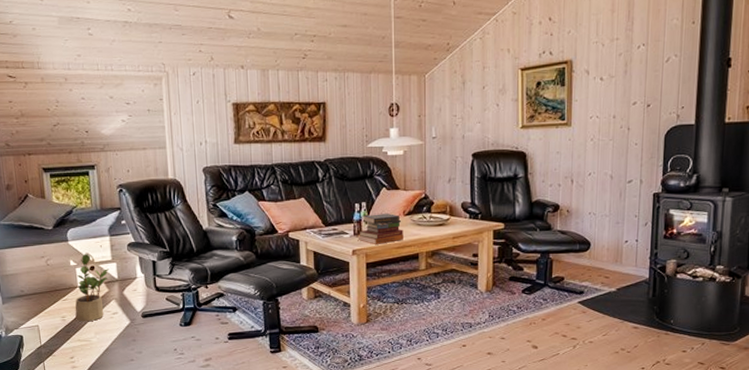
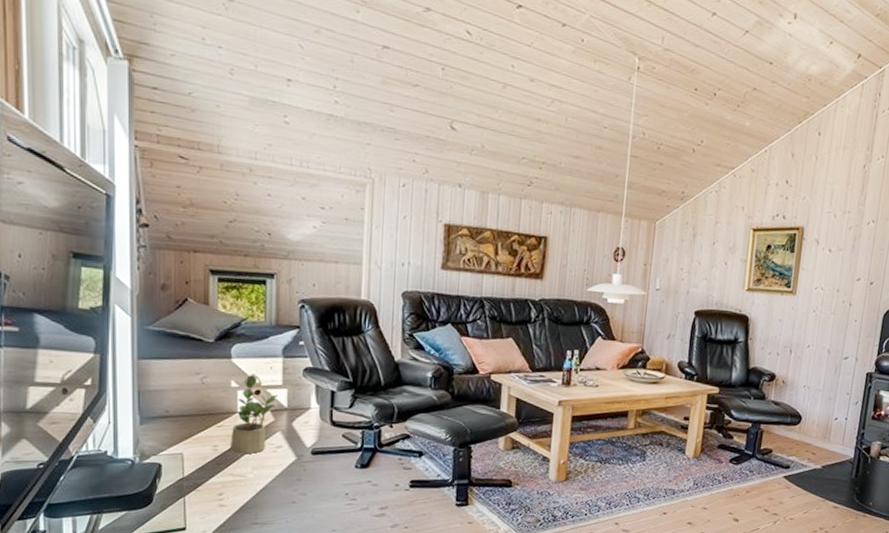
books: present [357,213,403,244] -> none [565,364,615,397]

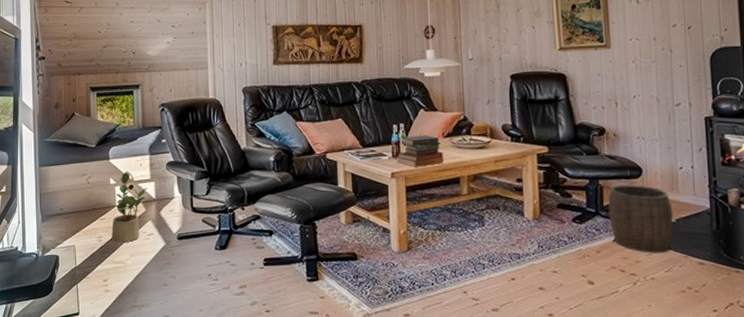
books: none [565,364,615,397] -> present [396,135,444,167]
woven basket: none [763,430,822,496] -> present [608,185,674,253]

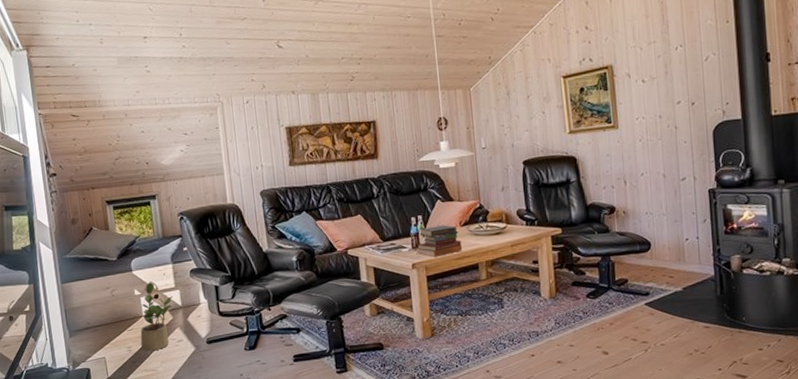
woven basket: present [608,185,674,253] -> none [619,258,682,322]

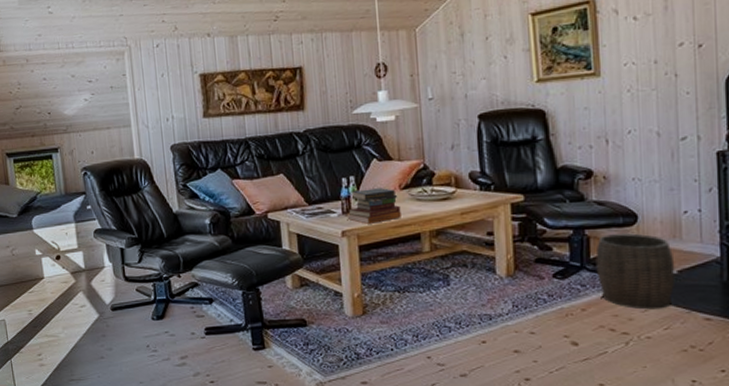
potted plant: present [140,282,173,352] -> none [41,242,75,316]
woven basket: none [619,258,682,322] -> present [595,233,676,310]

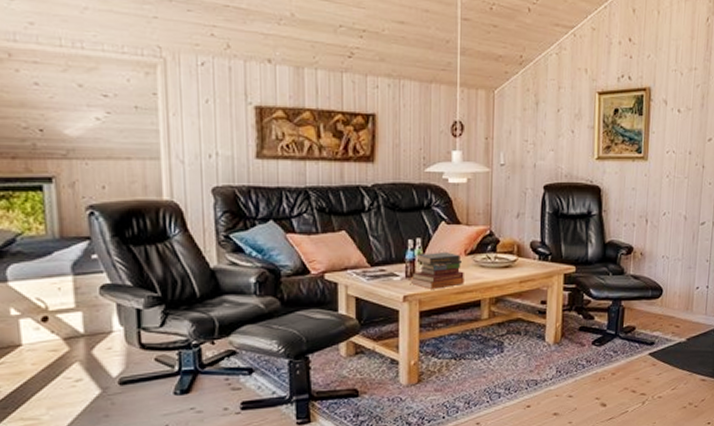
woven basket: present [595,233,676,310] -> none [626,305,686,373]

